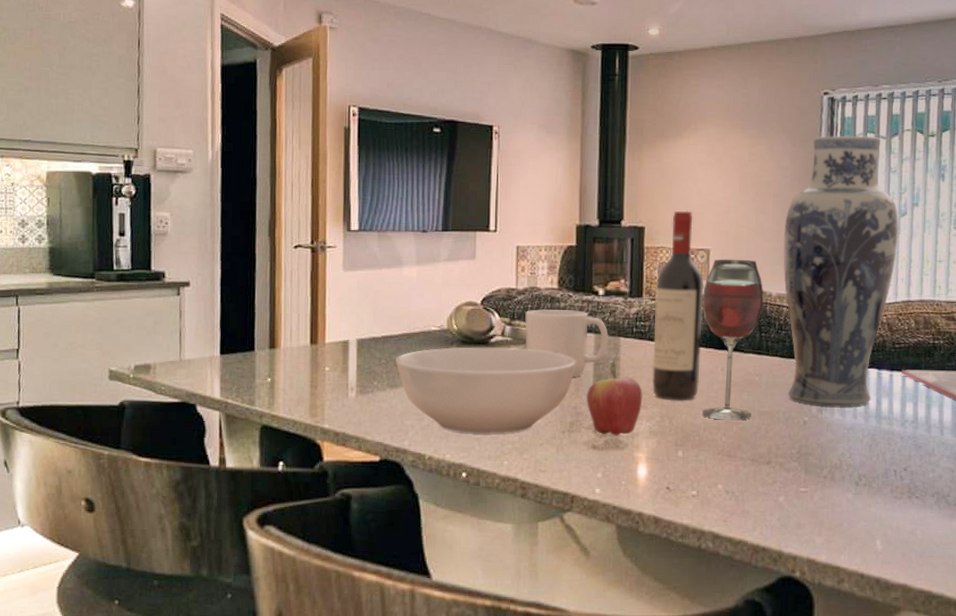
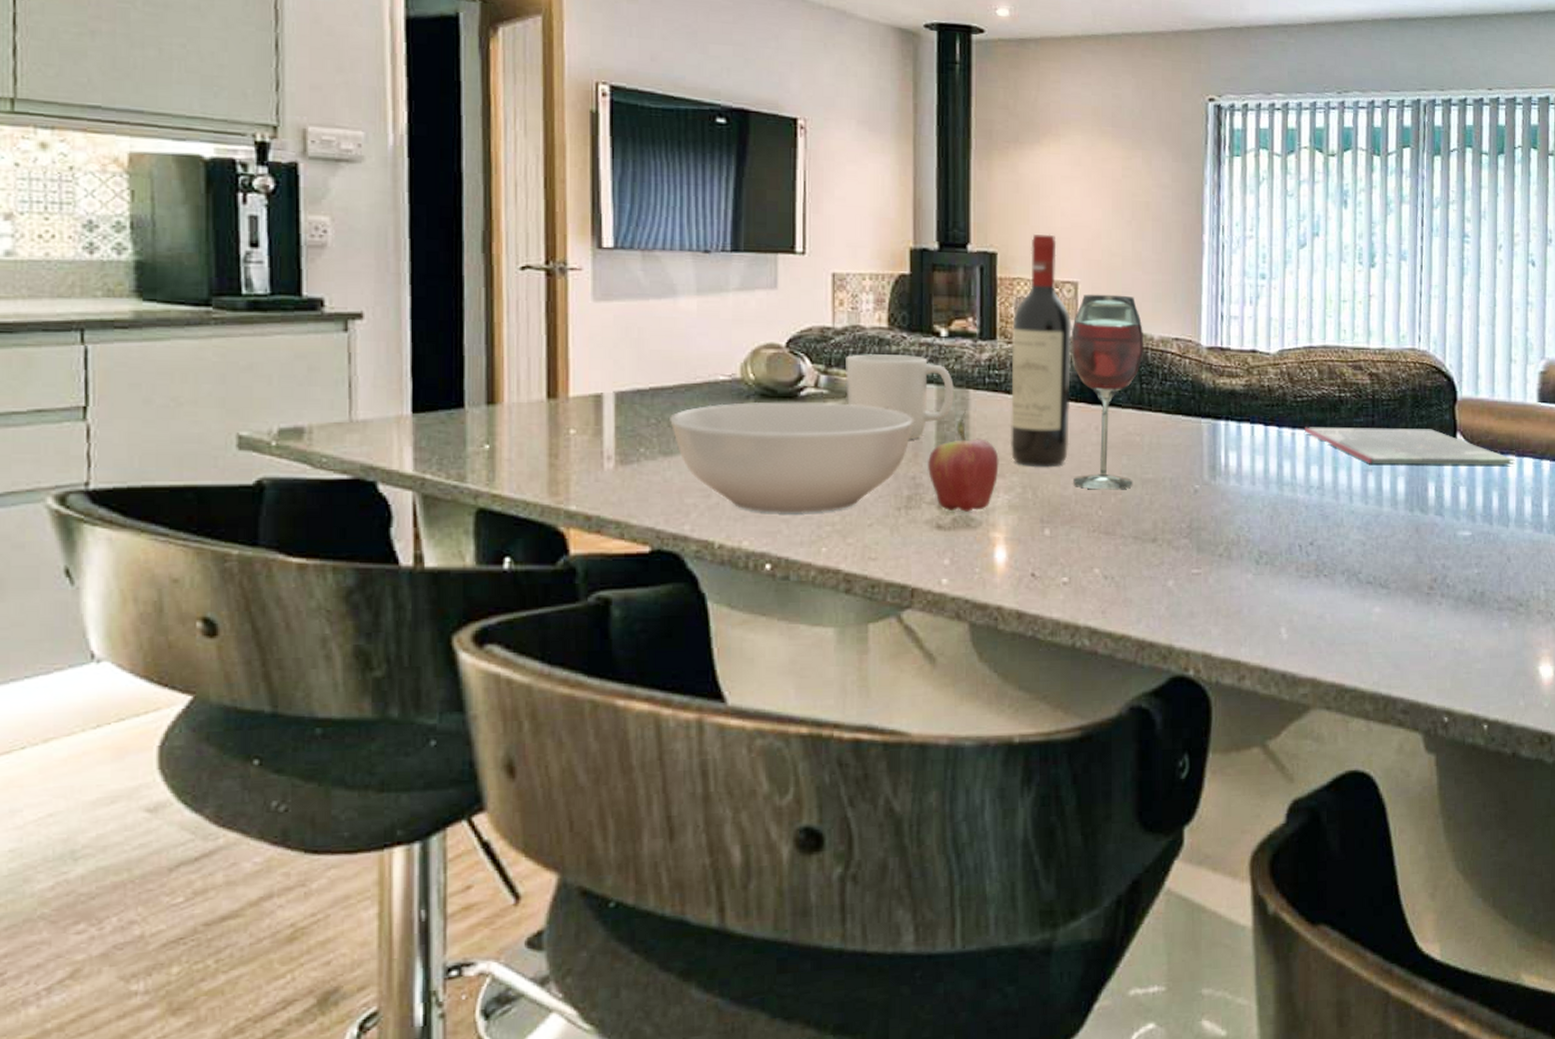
vase: present [783,135,900,407] -> none [1166,150,1299,472]

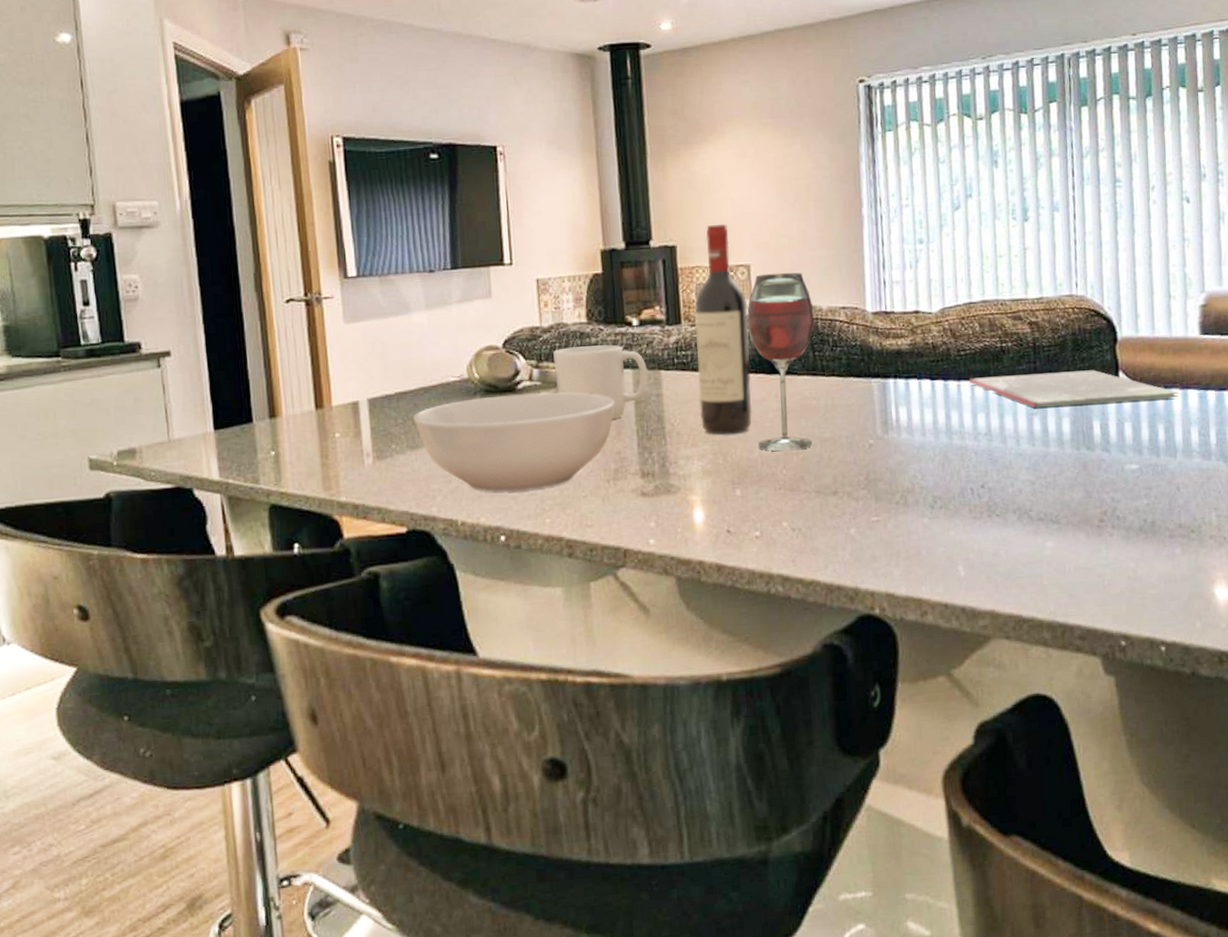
fruit: present [927,409,999,512] -> none [629,388,692,479]

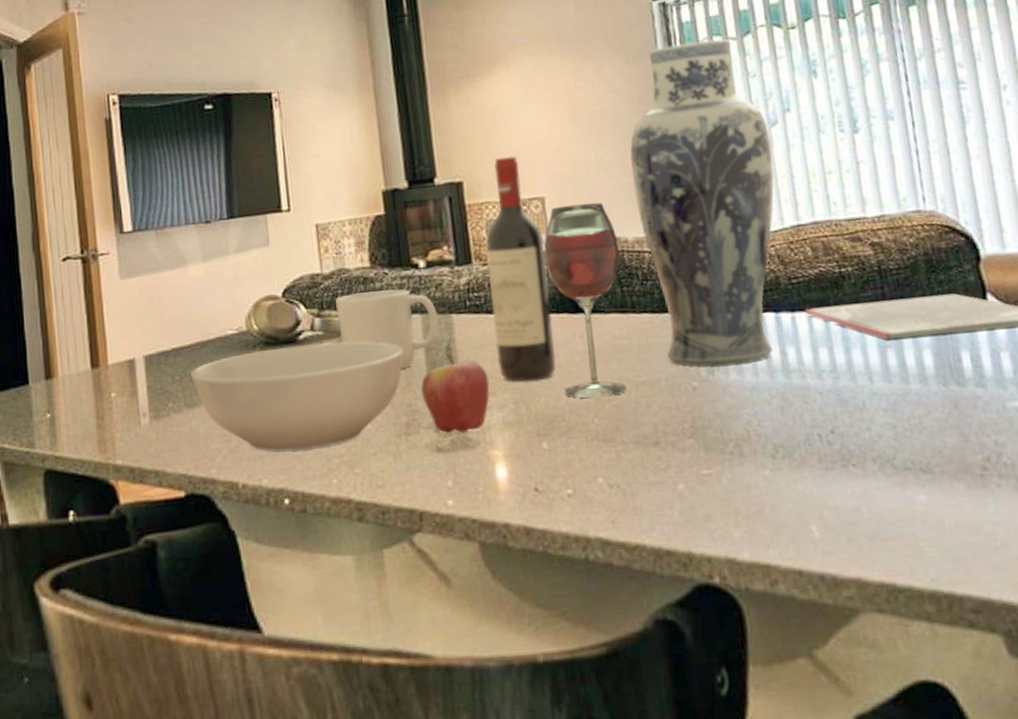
fruit: none [629,388,692,479] -> present [421,334,490,433]
vase: none [829,124,954,426] -> present [629,38,774,366]

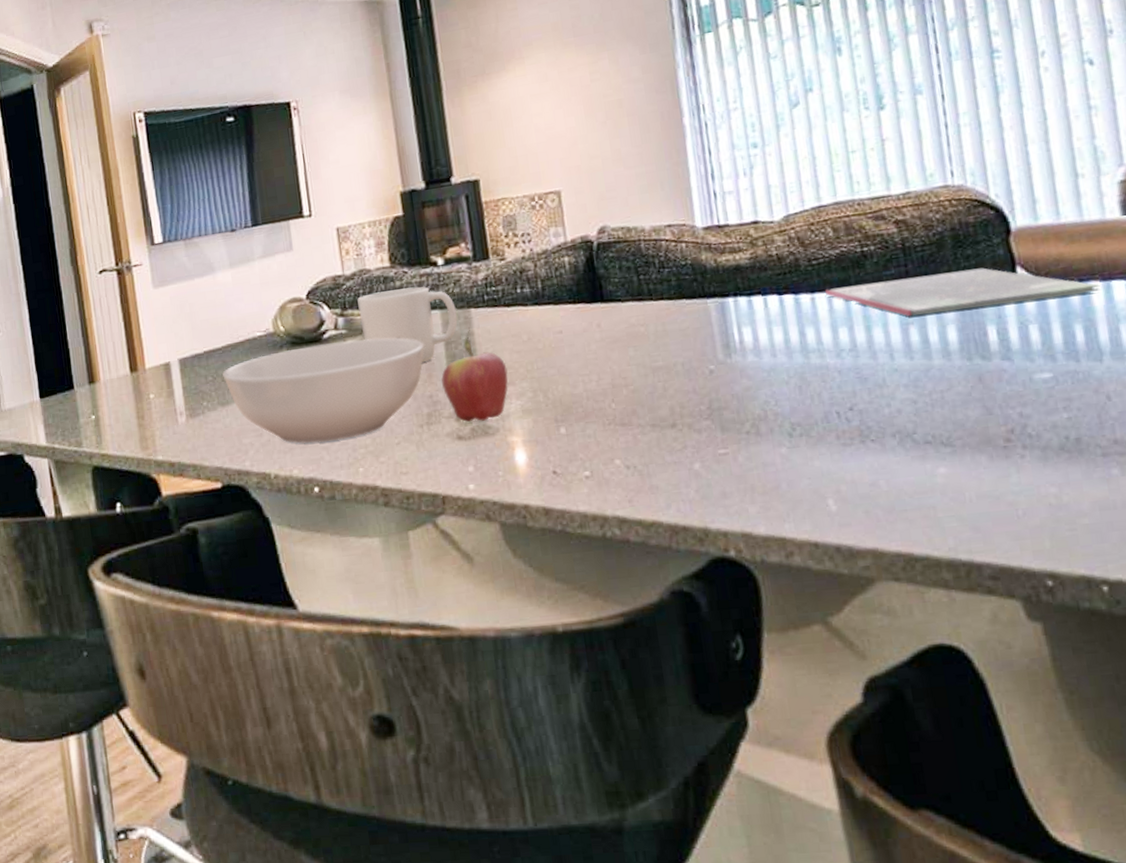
wine bottle: present [485,156,556,381] -> none [502,151,573,371]
wineglass: present [543,202,627,399] -> none [560,193,644,385]
vase: present [629,38,774,366] -> none [646,21,795,350]

